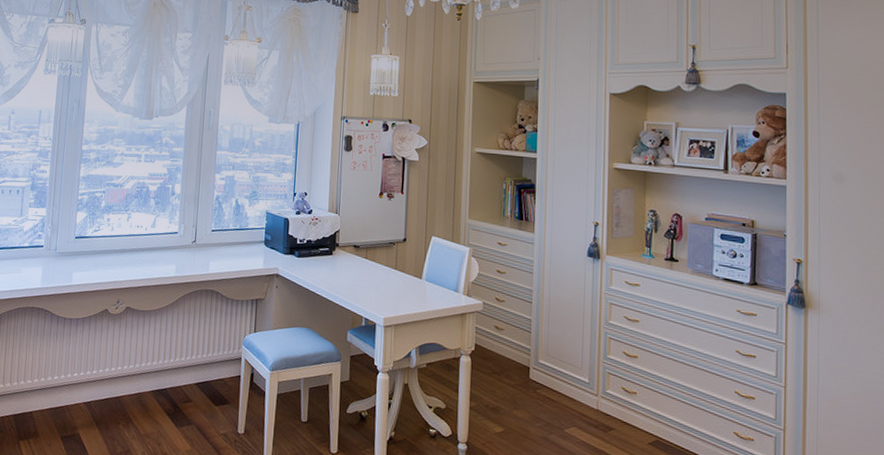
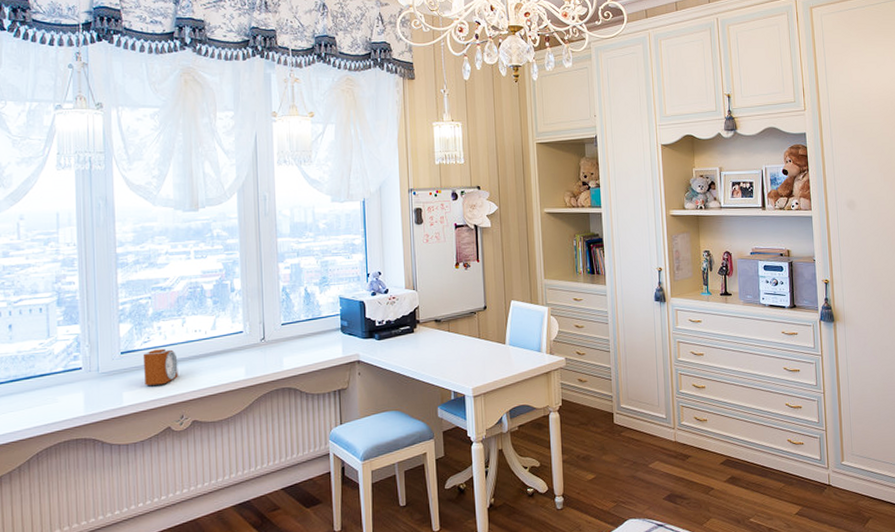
alarm clock: none [91,238,121,271] -> present [142,348,178,386]

